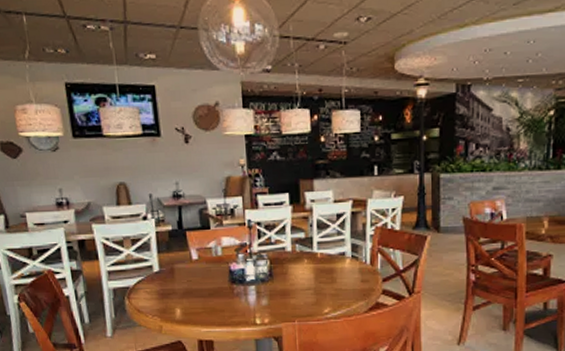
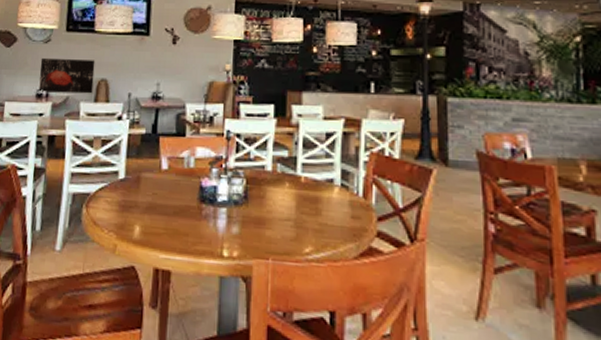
wall art: none [52,165,114,202] -> present [39,57,95,94]

